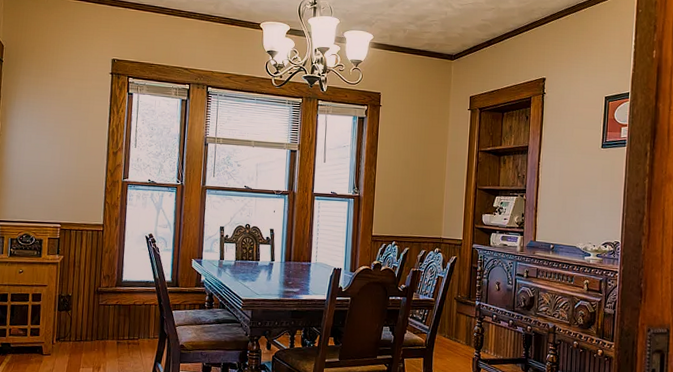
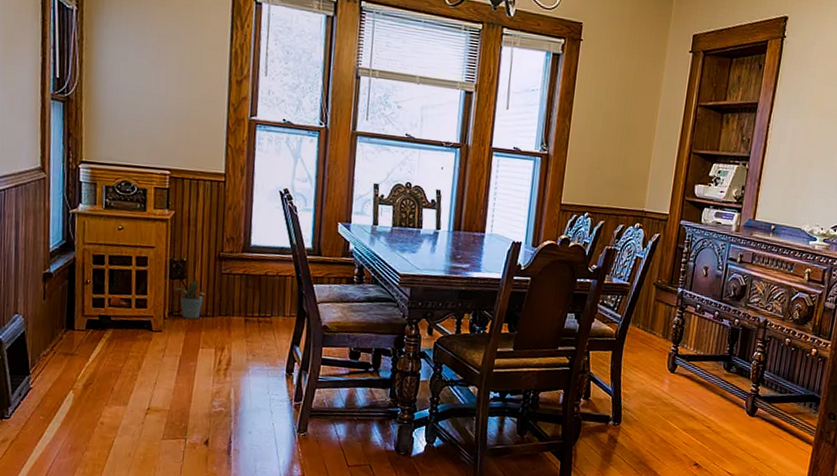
potted plant: none [62,310,87,344] -> present [175,279,207,320]

